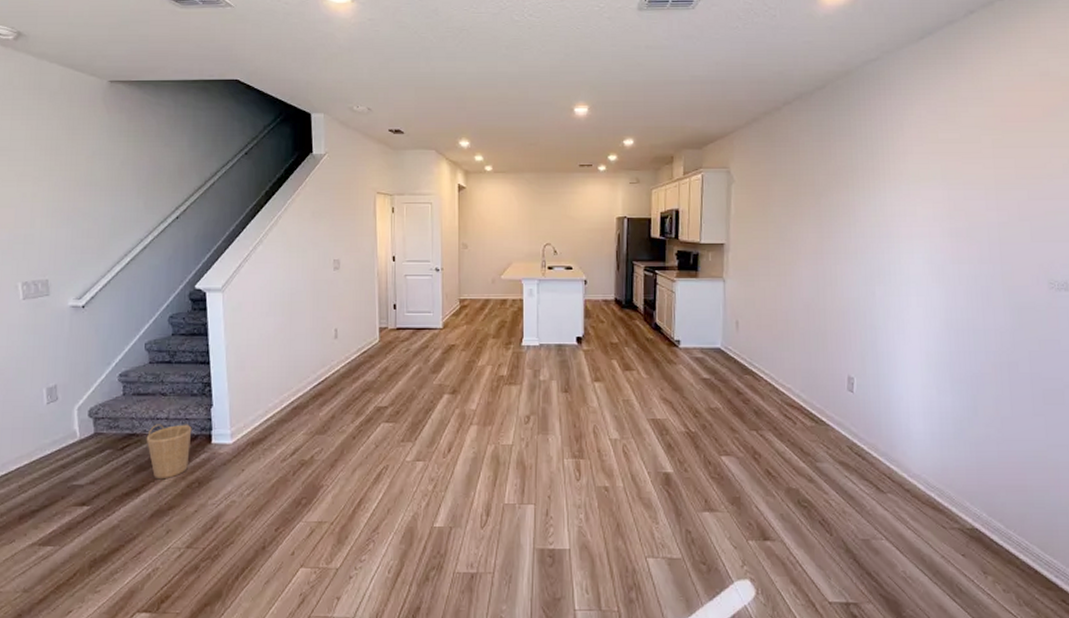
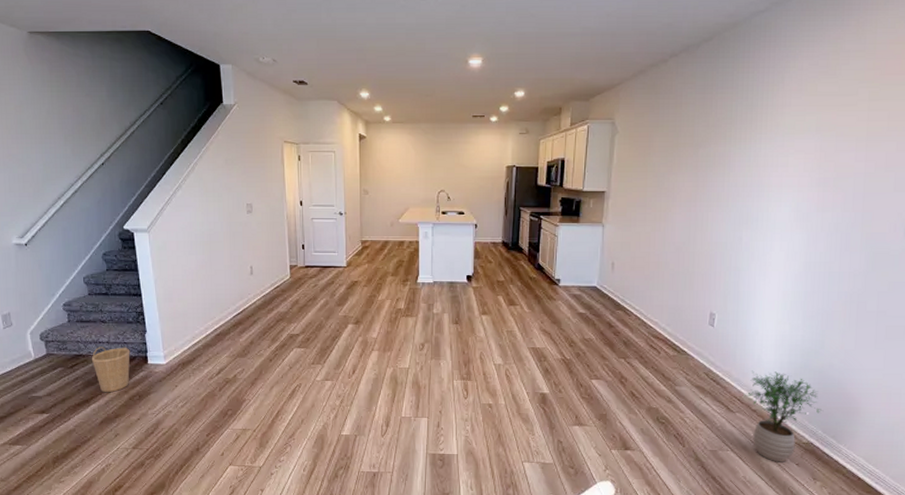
potted plant: none [898,442,986,553] -> present [747,370,824,462]

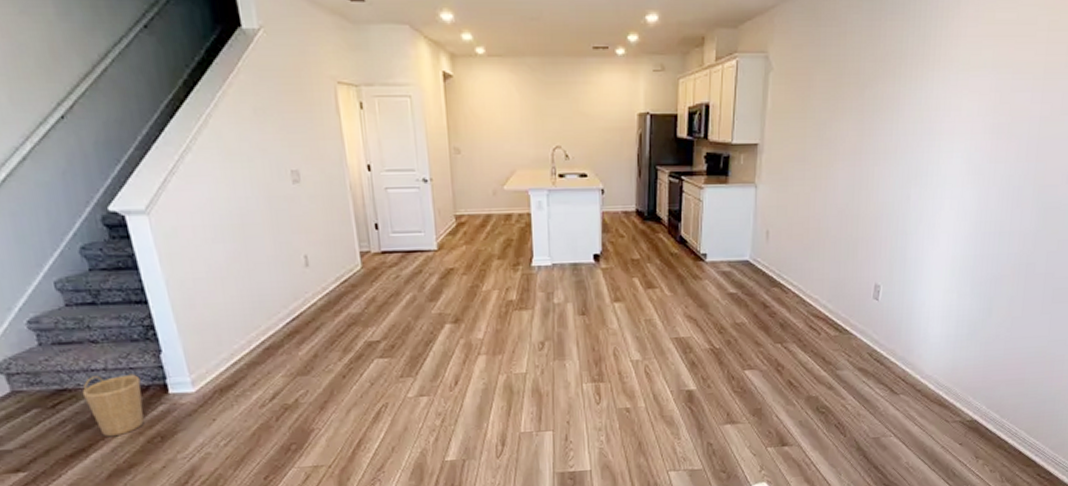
potted plant: present [747,370,824,462] -> none [912,346,989,444]

